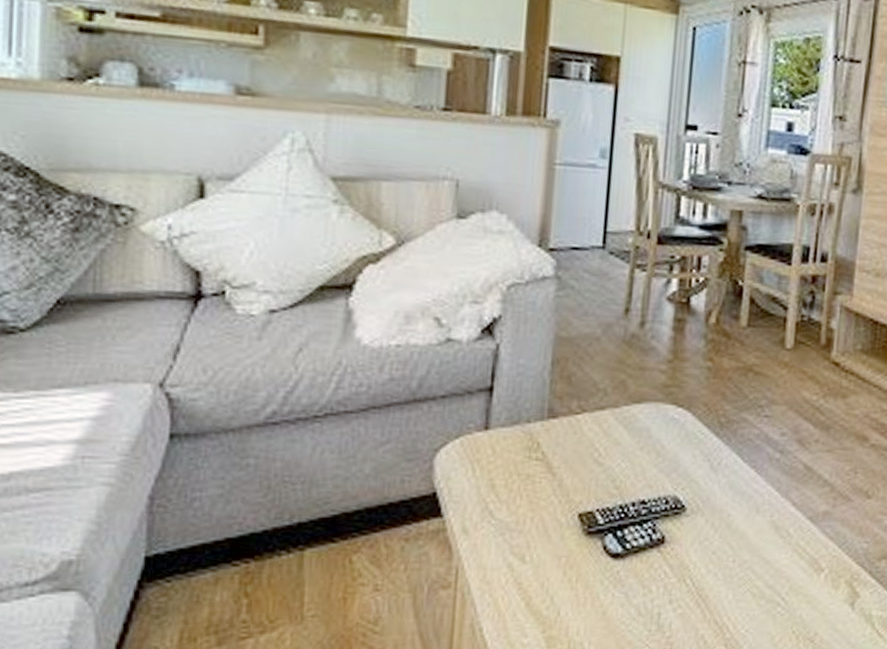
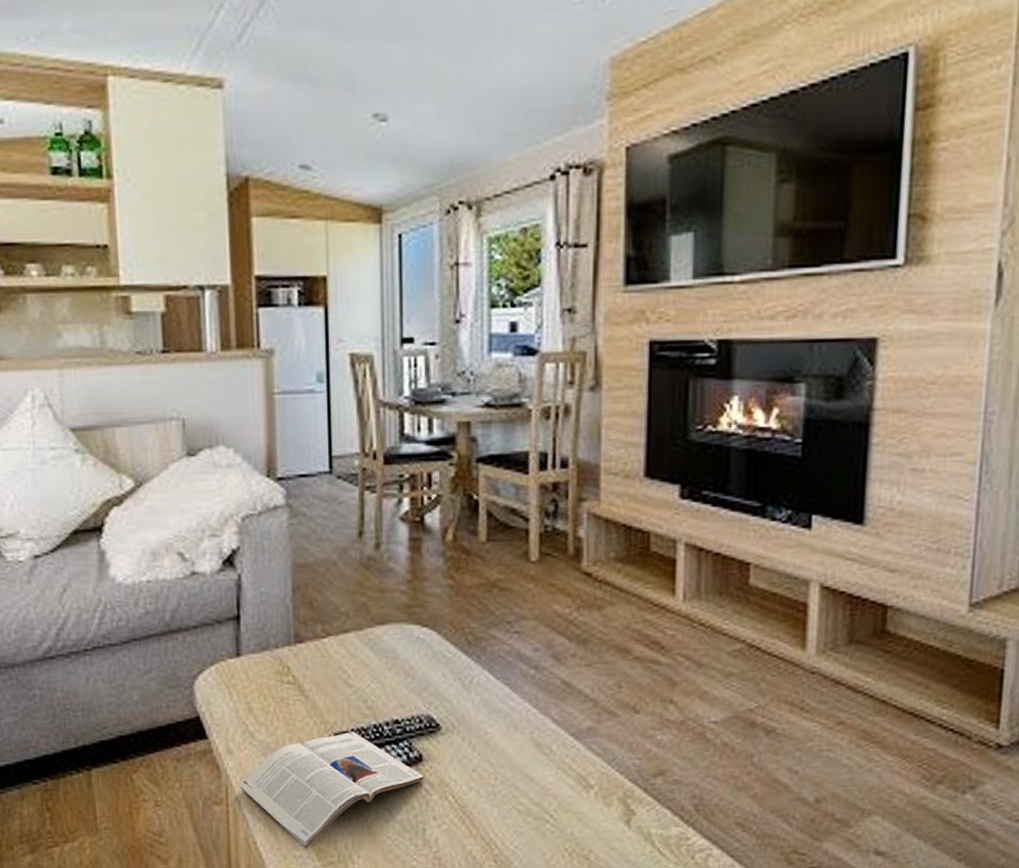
magazine: none [471,511,665,636] -> present [240,731,424,849]

